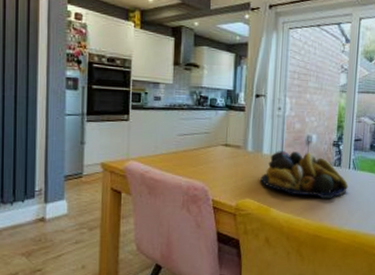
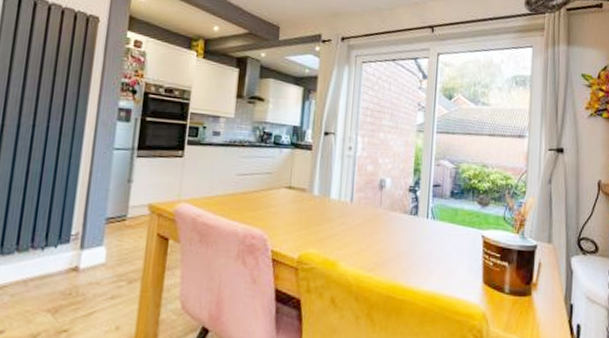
fruit bowl: present [260,151,349,199] -> none [327,195,427,253]

